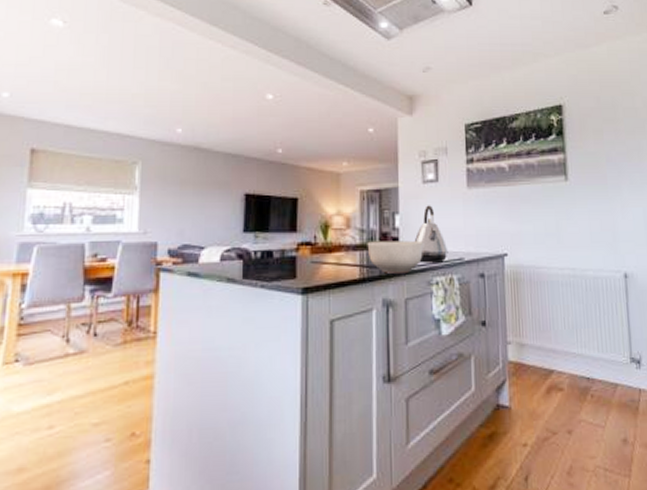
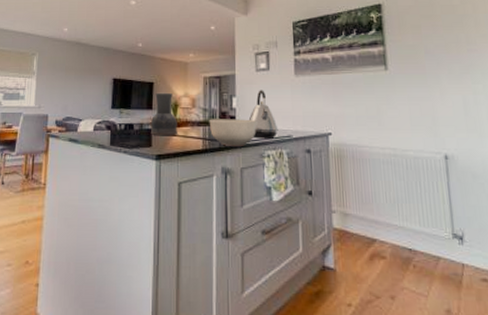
vase: none [295,210,328,265] -> present [151,92,177,136]

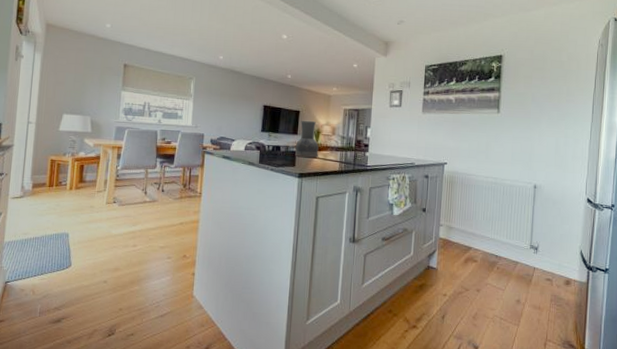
bowl: present [209,119,257,146] -> none [346,145,387,170]
kettle: present [248,90,278,139] -> none [379,123,404,165]

